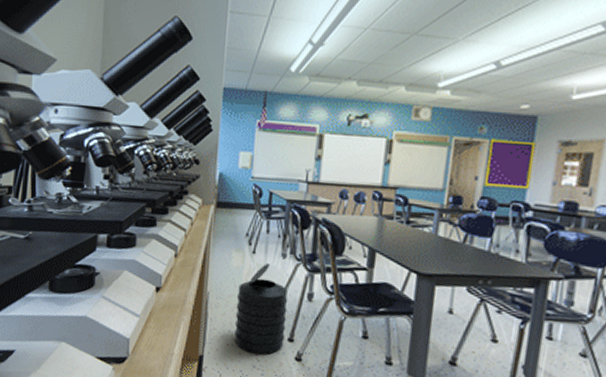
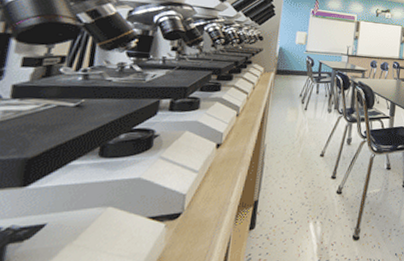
trash can: present [234,264,288,355] -> none [287,118,332,193]

